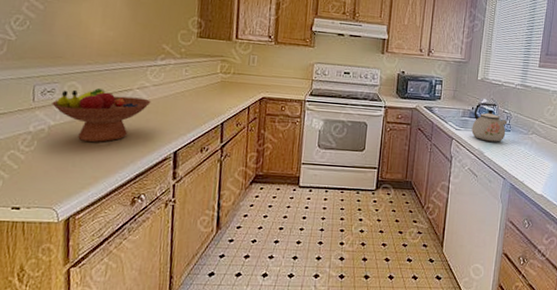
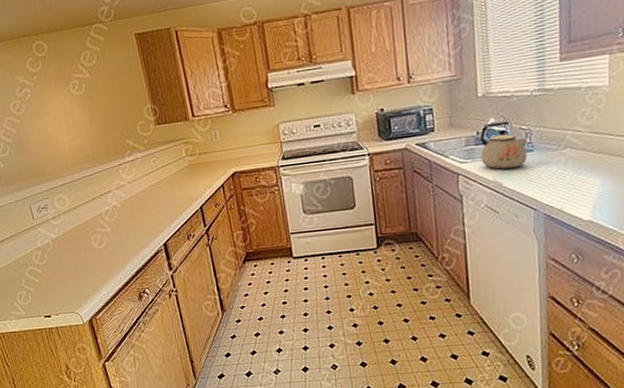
fruit bowl: present [52,88,151,142] -> none [48,196,131,248]

